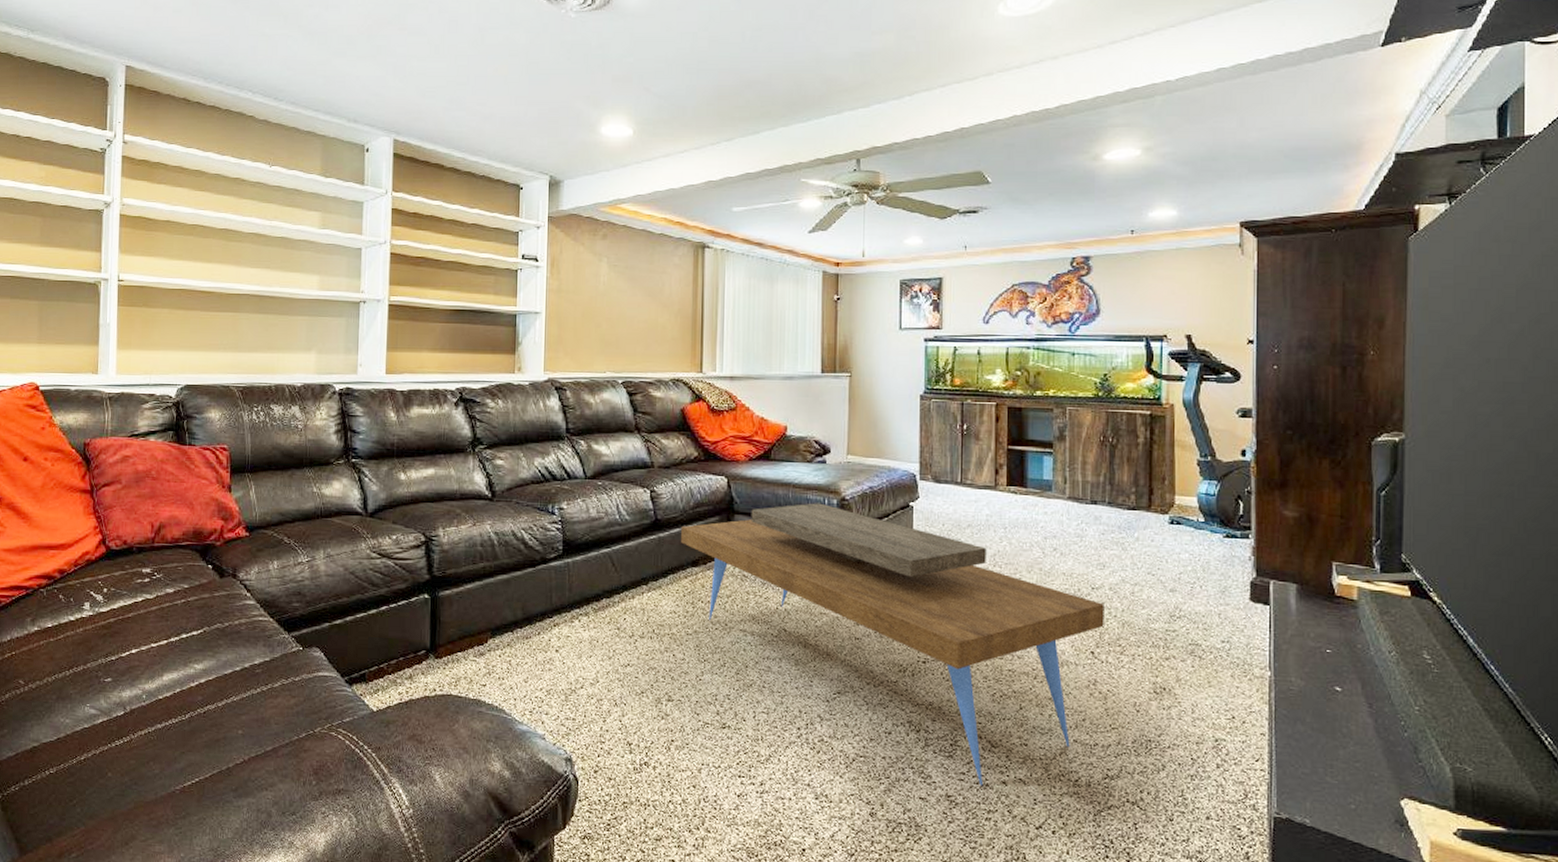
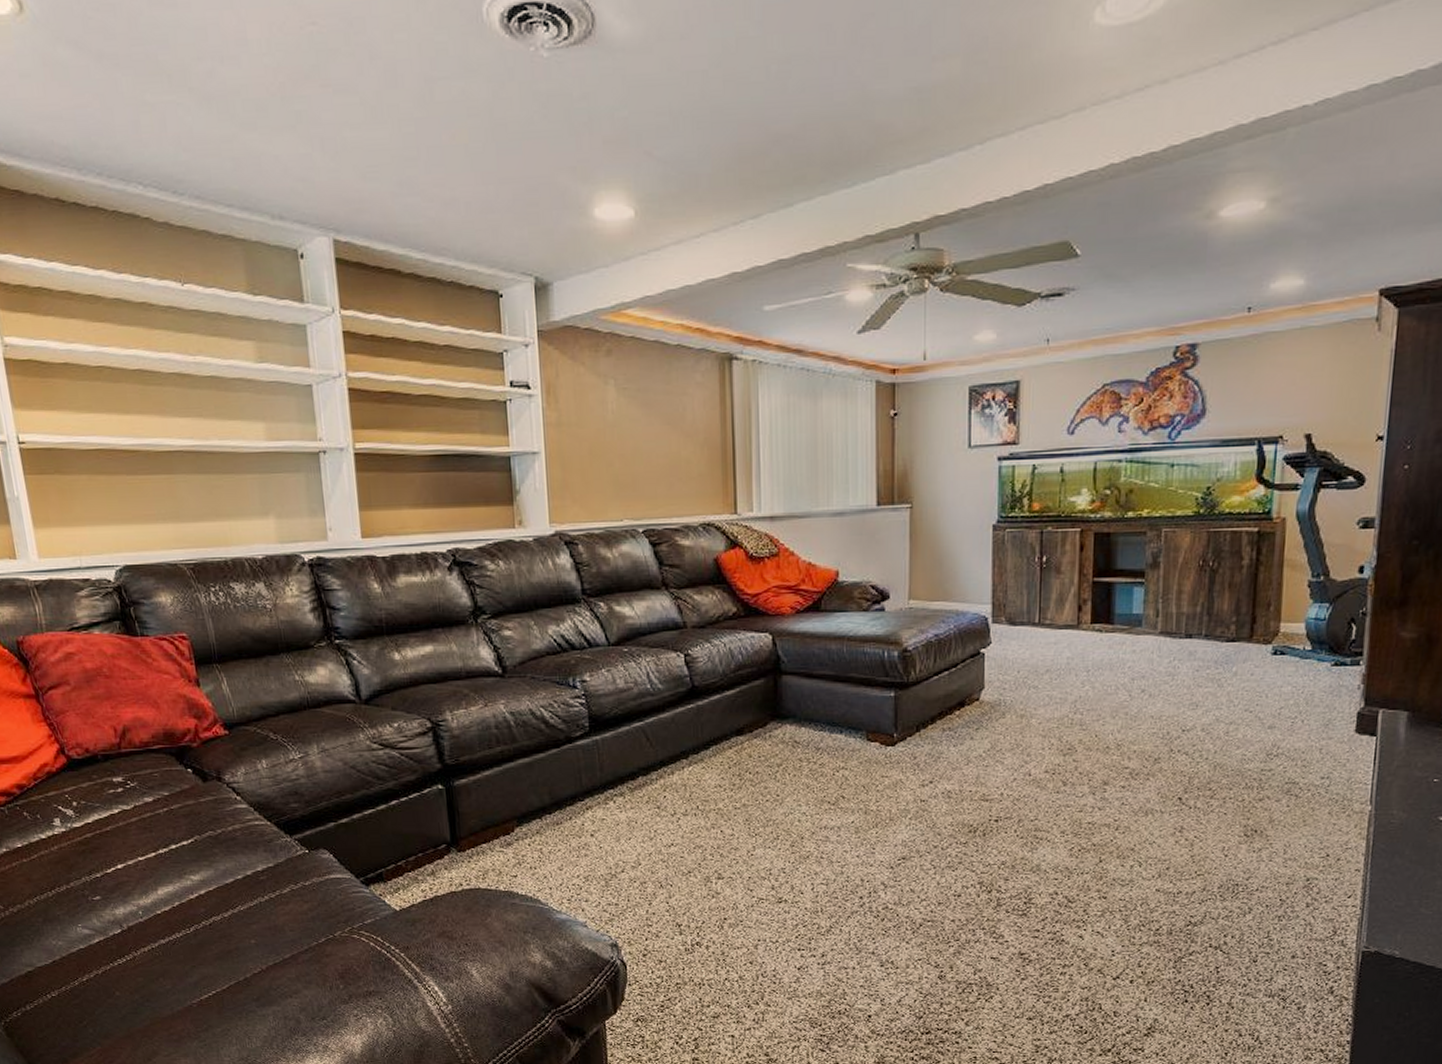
coffee table: present [681,503,1104,786] -> none [722,656,1195,942]

